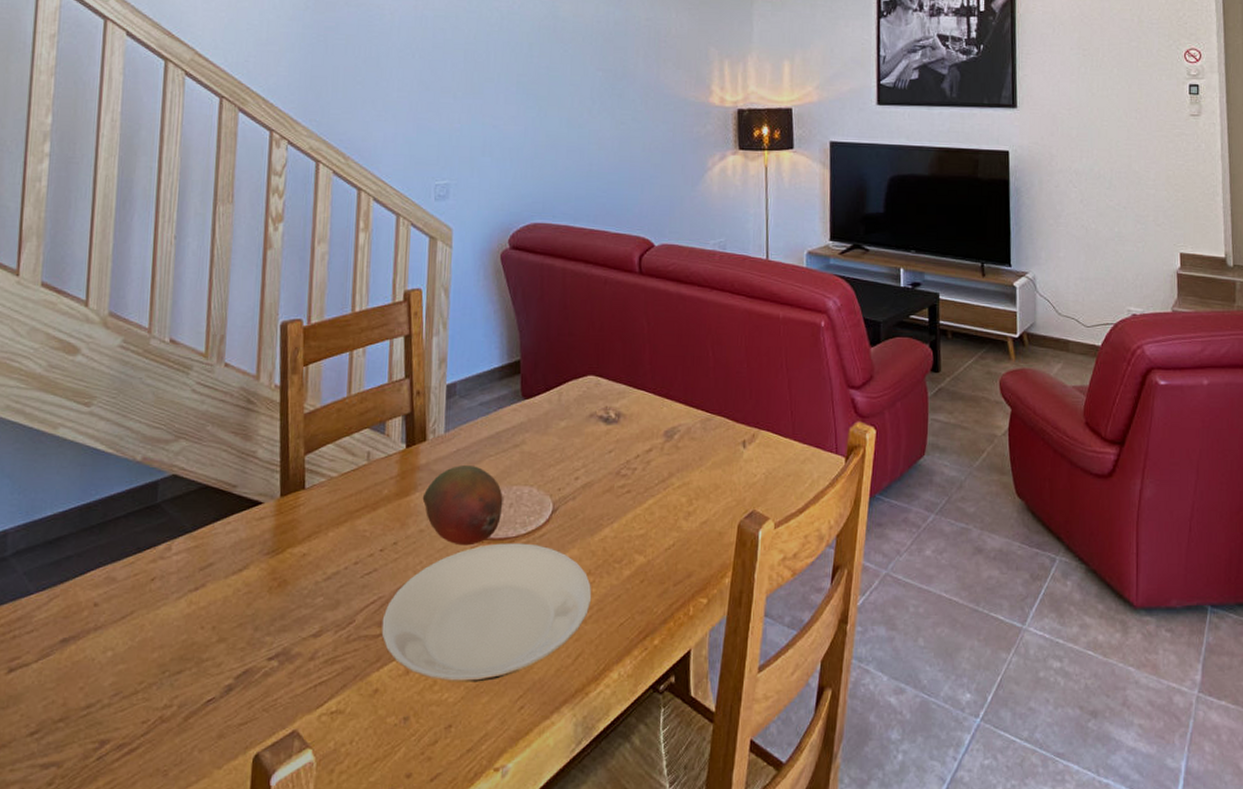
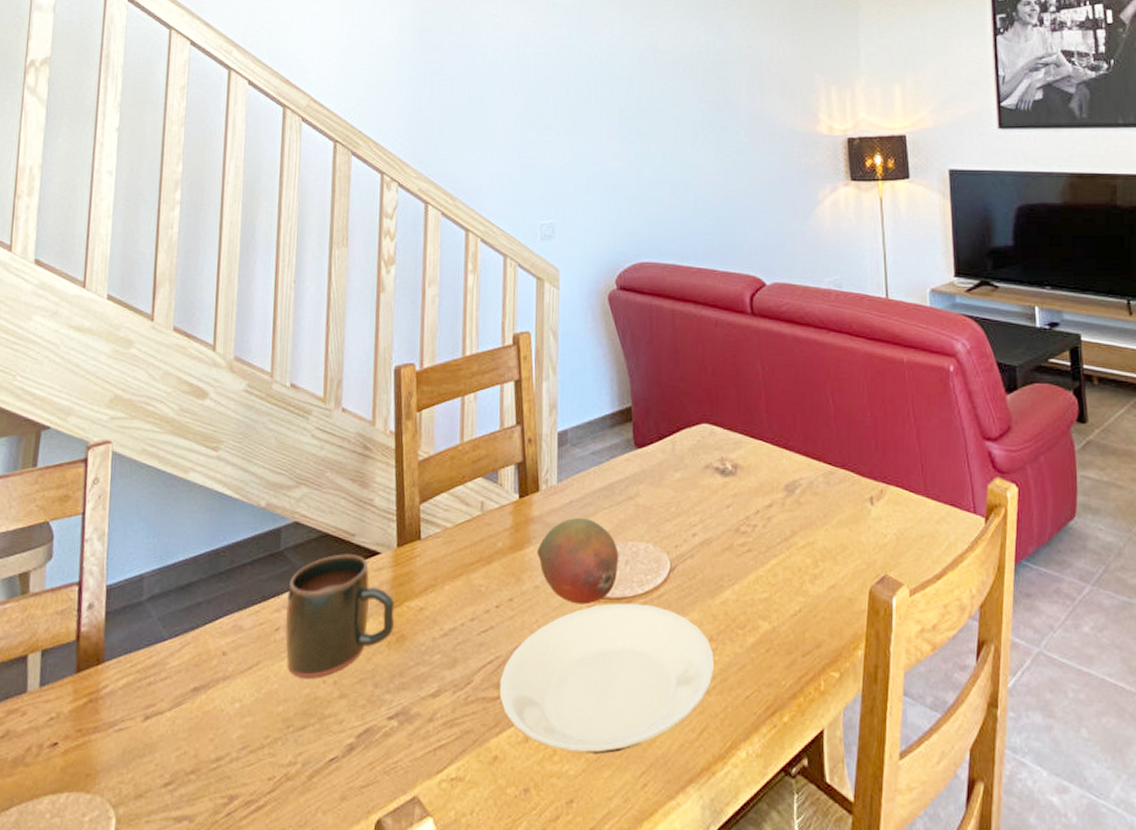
mug: none [161,505,277,625] -> present [285,554,395,678]

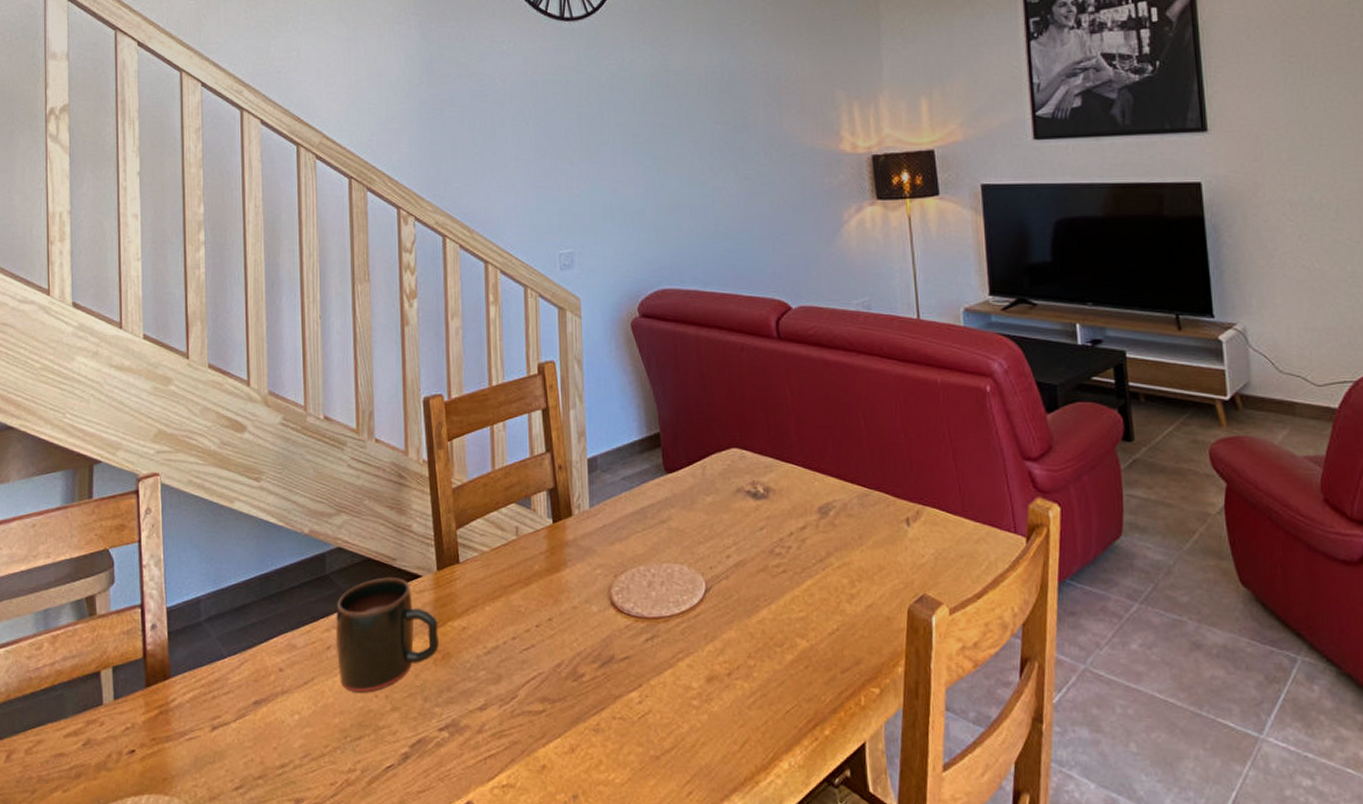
plate: present [499,603,715,754] -> none [544,622,754,764]
fruit: present [537,518,619,605] -> none [573,542,654,624]

